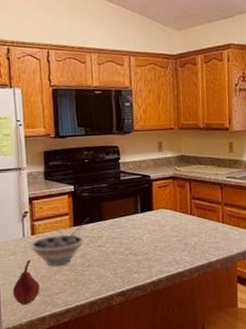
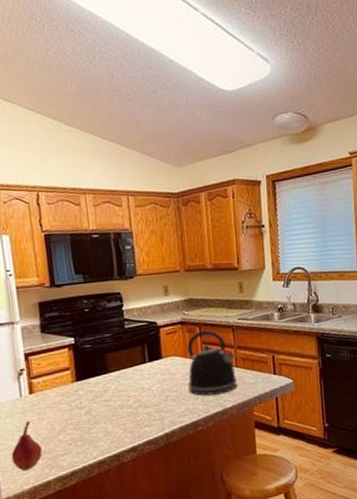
bowl: present [28,218,89,266] -> none [26,371,93,426]
kettle: none [176,185,223,249] -> present [187,329,237,396]

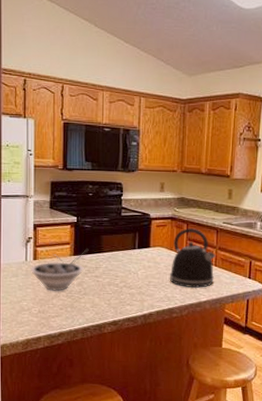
fruit: present [11,420,43,471] -> none [12,282,37,324]
bowl: none [26,371,93,426] -> present [30,248,89,291]

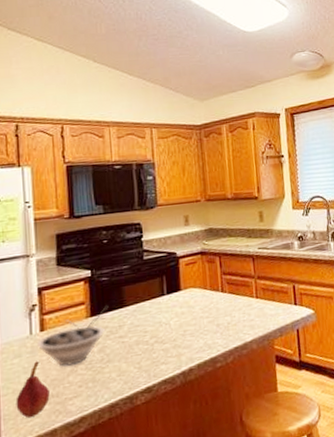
fruit: none [12,282,37,324] -> present [16,361,50,418]
kettle: present [169,227,216,289] -> none [206,259,258,329]

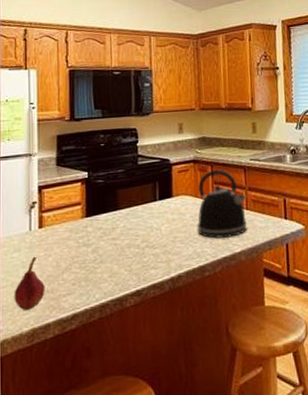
bowl: present [36,305,109,367] -> none [35,207,103,264]
kettle: none [206,259,258,329] -> present [197,169,247,239]

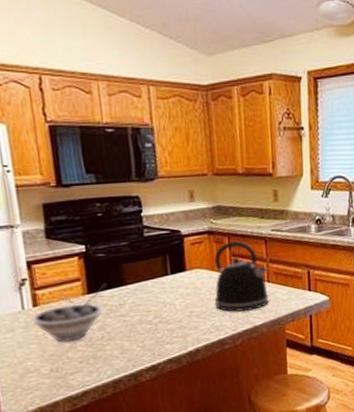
fruit: present [14,256,45,310] -> none [13,336,49,390]
bowl: none [35,207,103,264] -> present [30,283,107,343]

